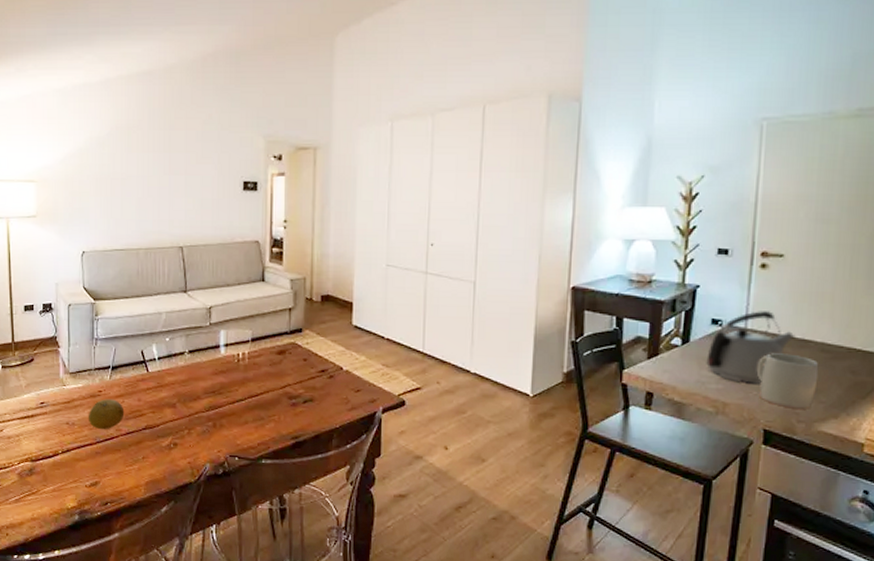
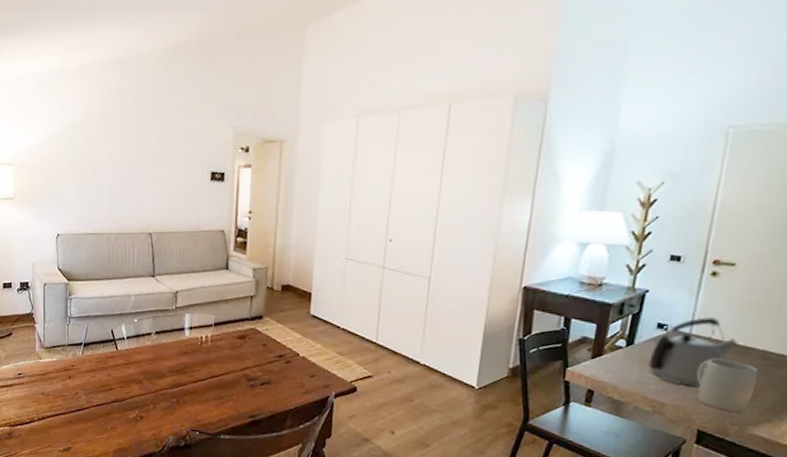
fruit: present [88,399,125,429] -> none [61,373,95,401]

